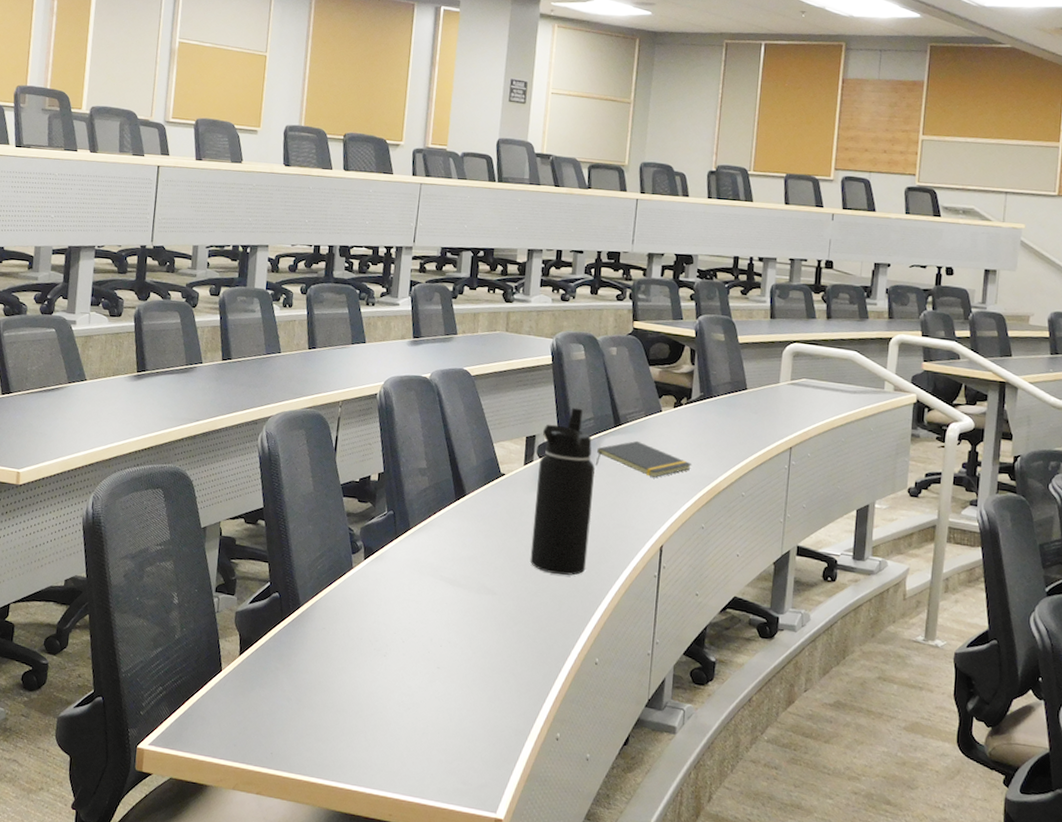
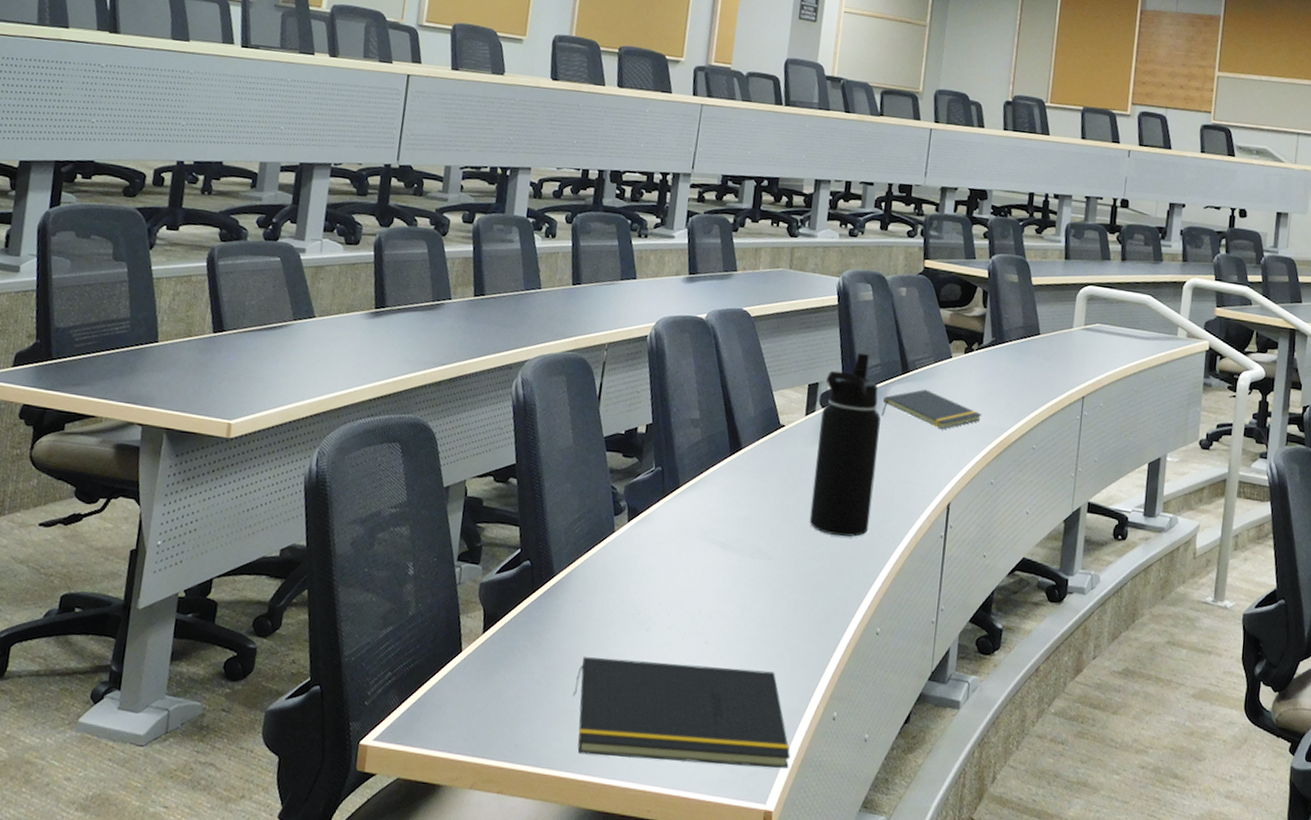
notepad: none [319,678,518,782] -> present [572,657,790,769]

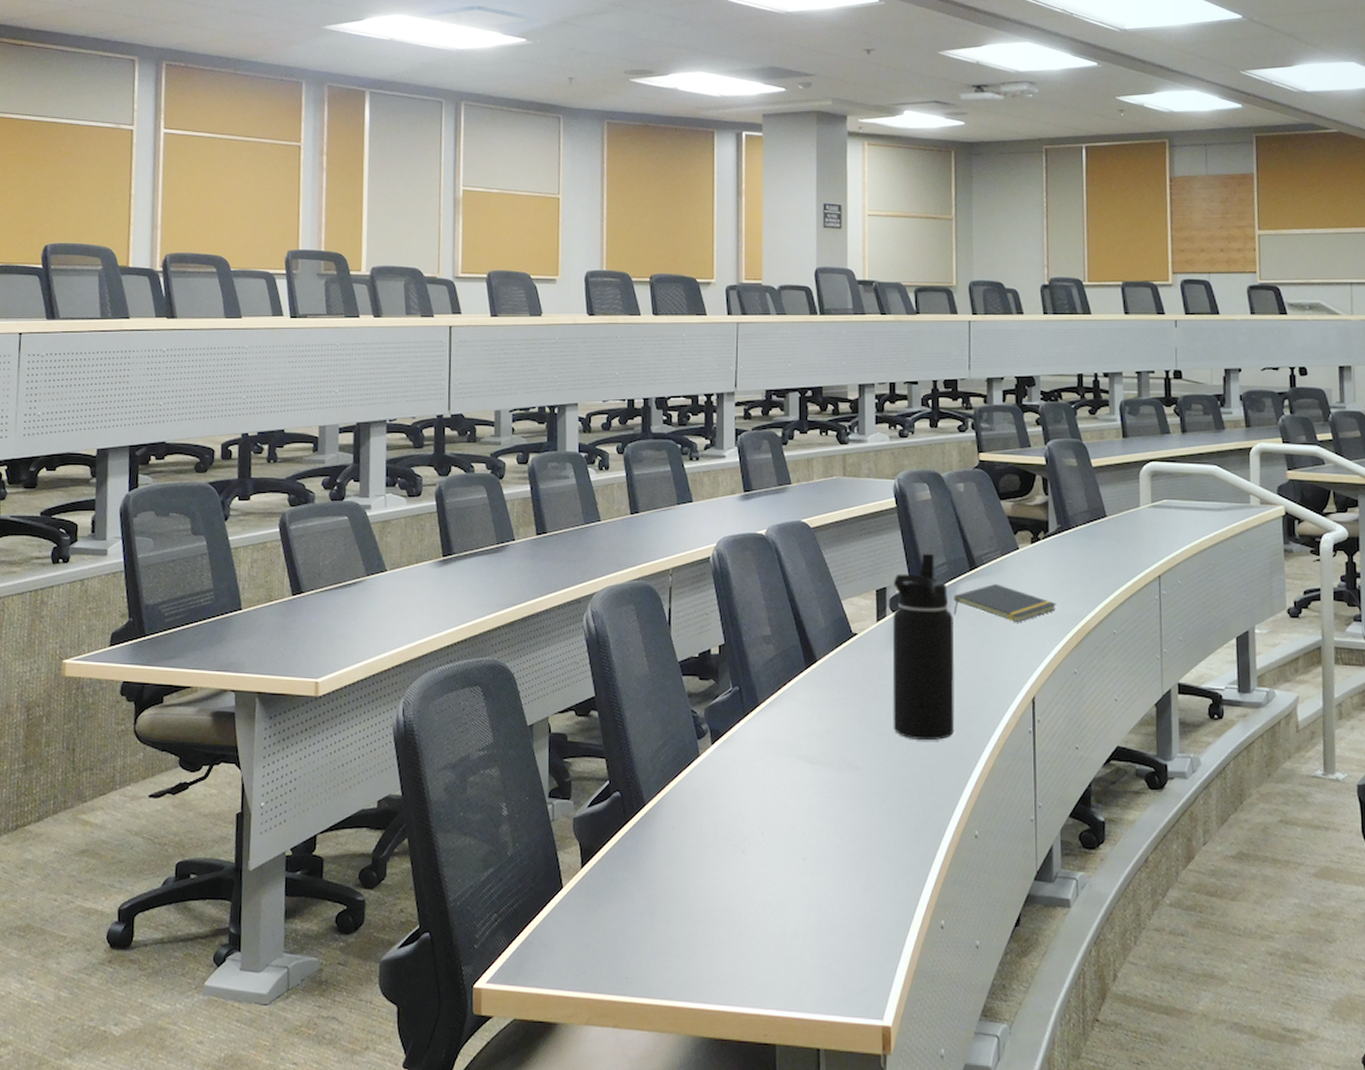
notepad: present [572,657,790,769] -> none [676,883,902,983]

